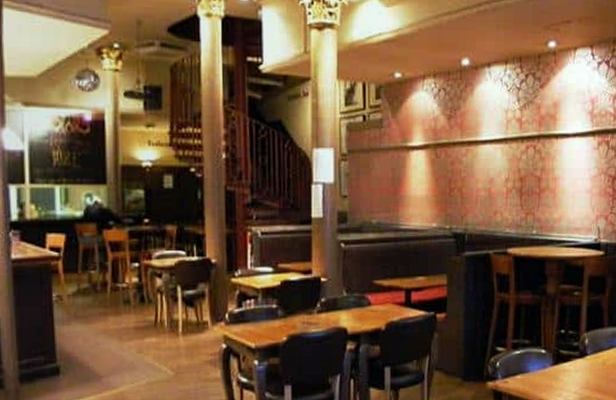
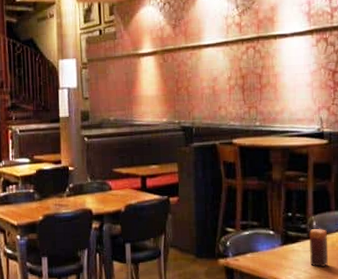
candle: none [580,345,599,388] -> present [308,228,329,268]

